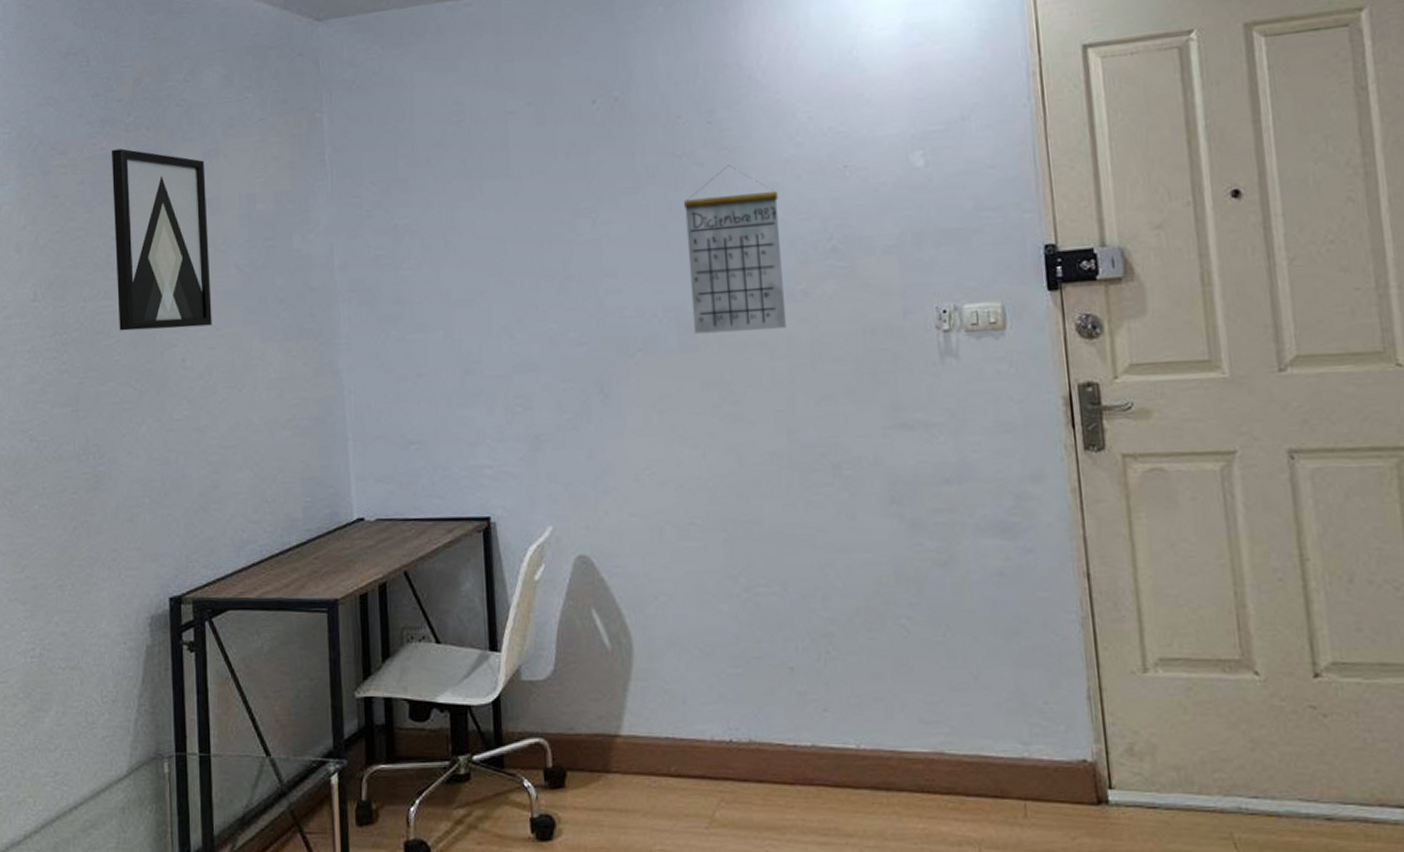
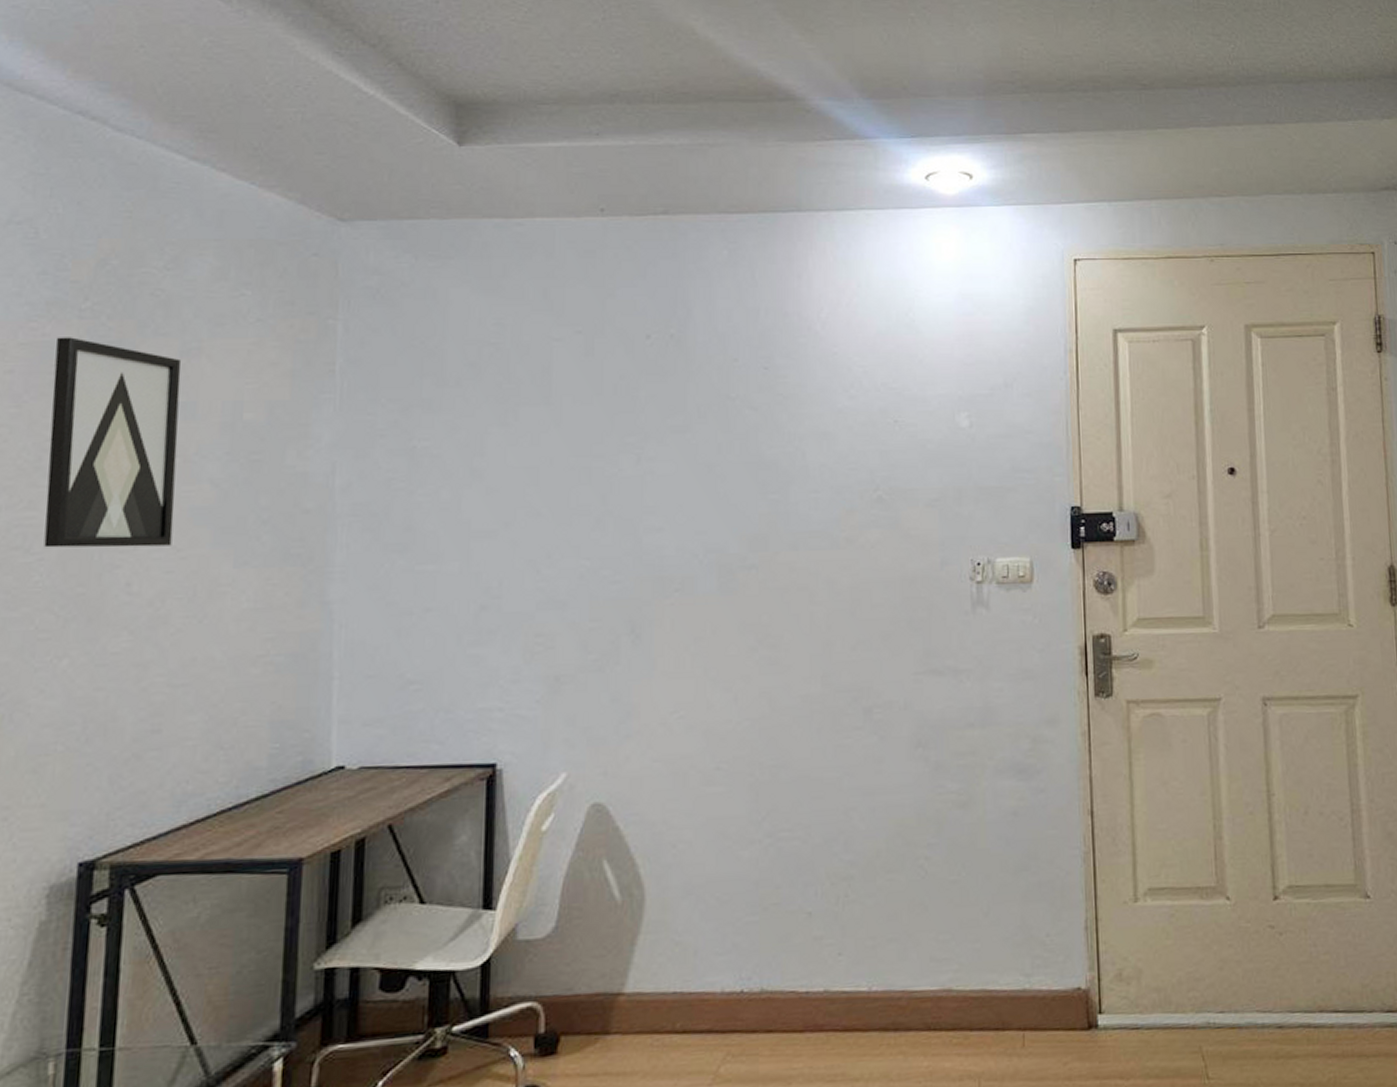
calendar: present [684,165,786,334] -> none [734,411,830,576]

